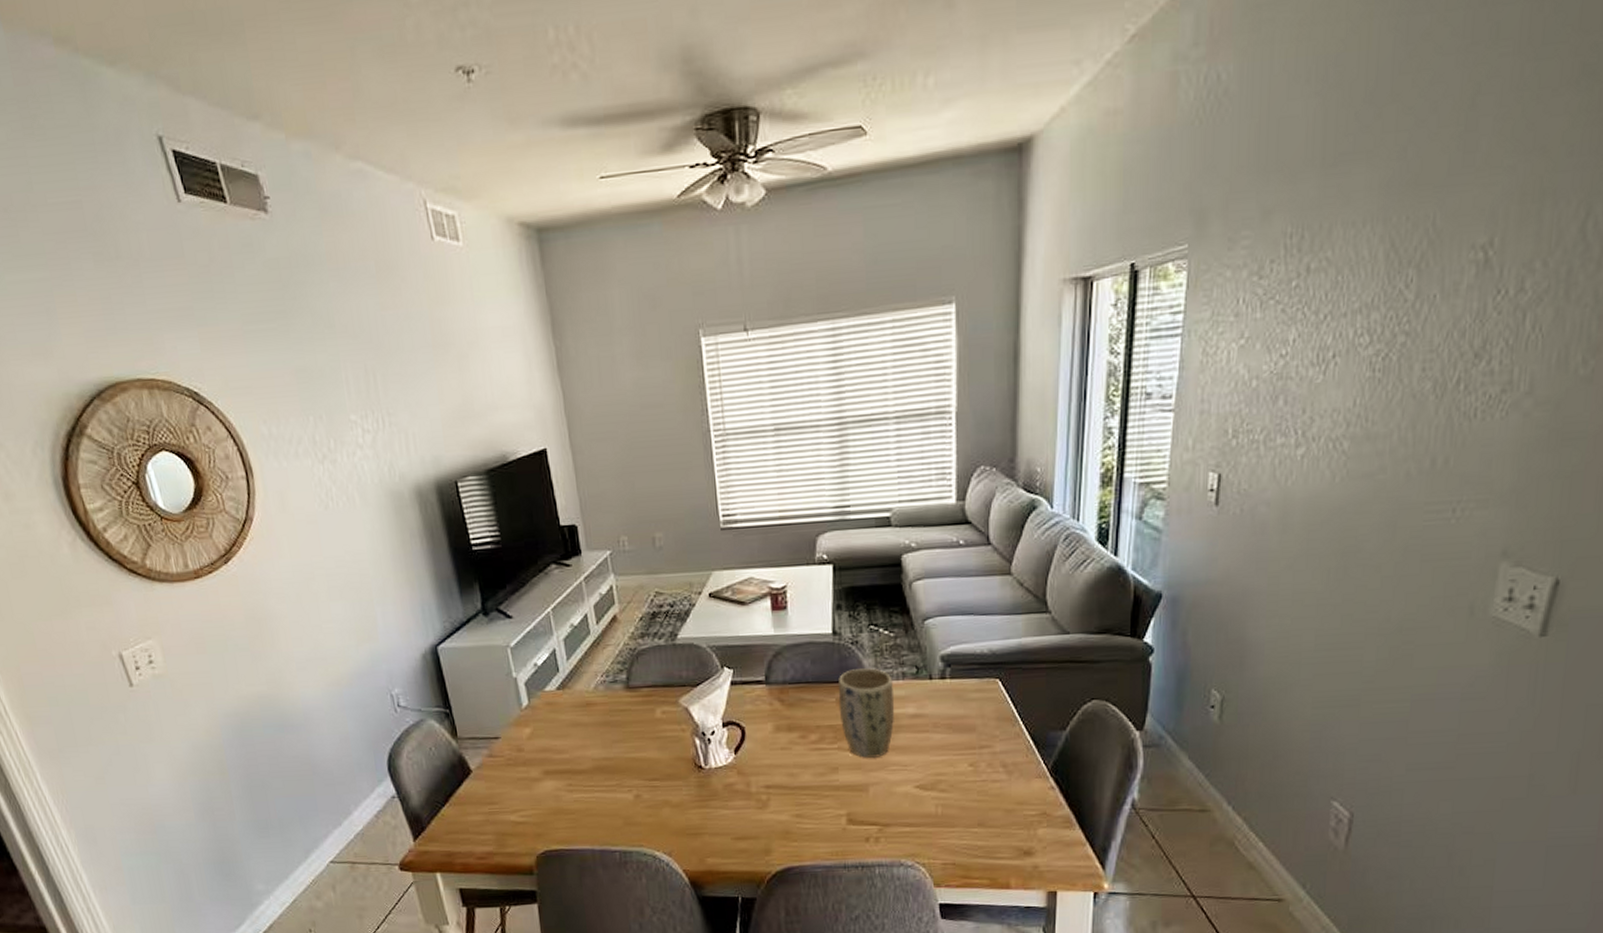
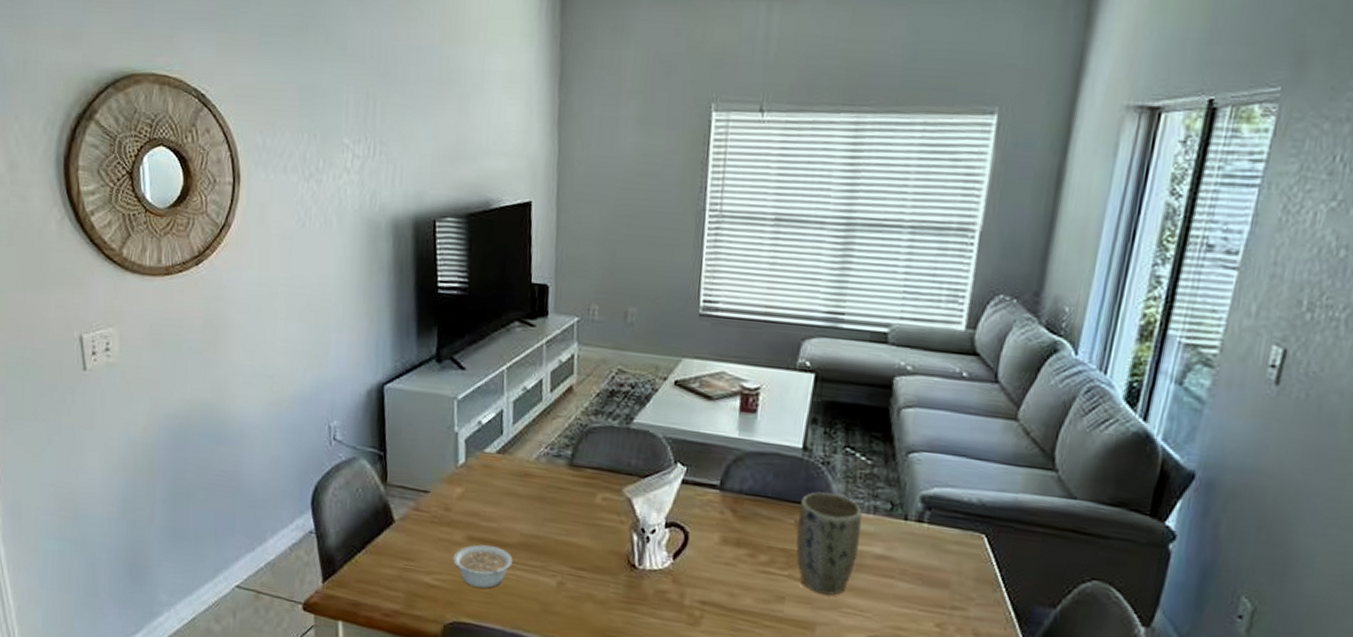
legume: none [533,775,590,816] -> present [453,544,513,589]

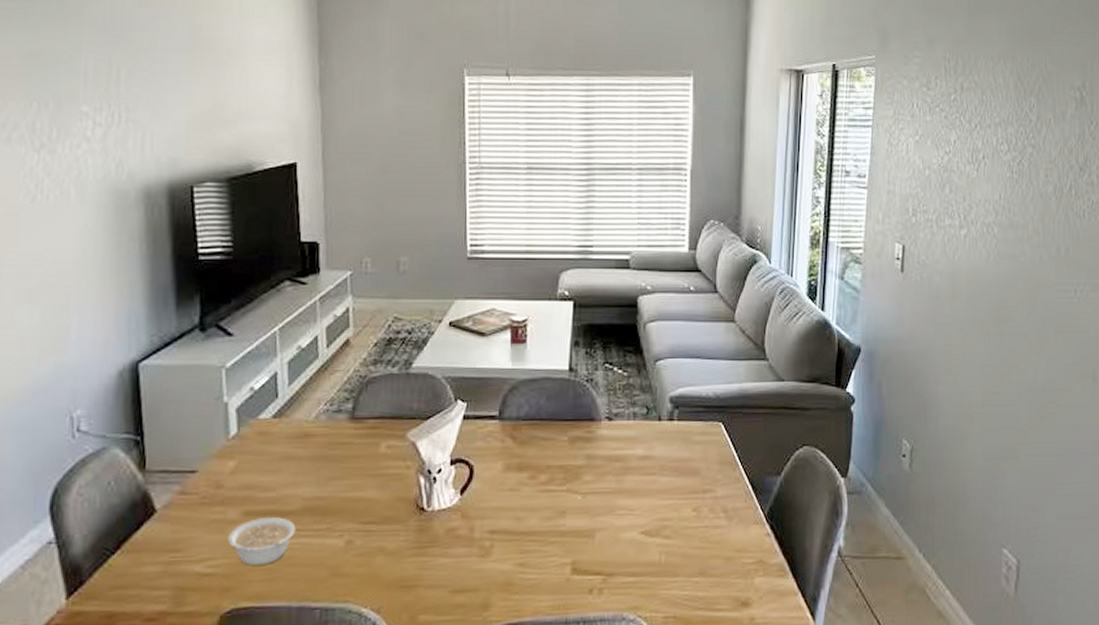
plant pot: present [796,491,862,596] -> none [570,407,625,502]

